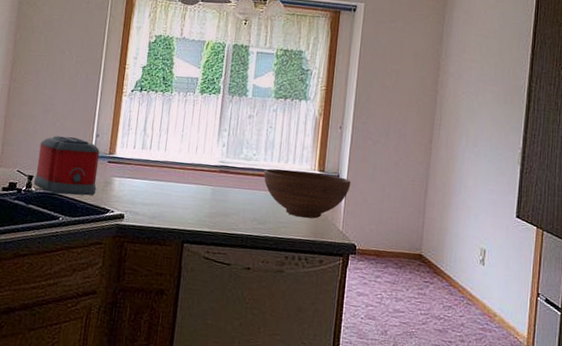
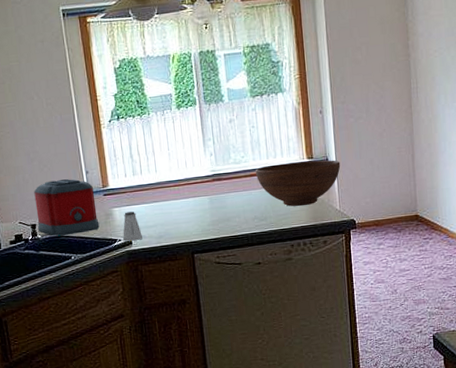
saltshaker: none [115,184,137,216] -> present [122,211,143,242]

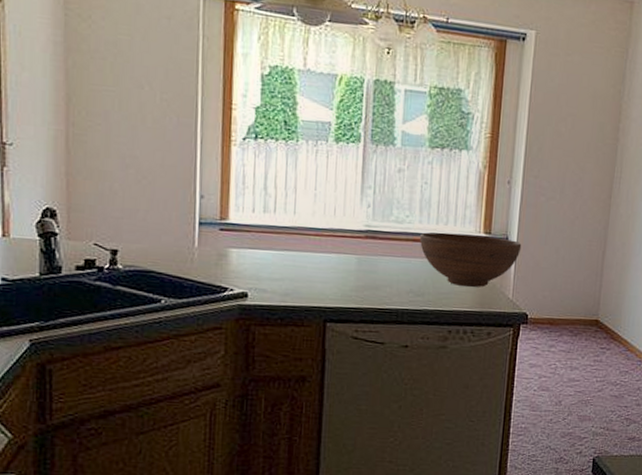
toaster: present [34,179,100,236] -> none [120,197,207,273]
saltshaker: present [122,211,143,242] -> none [235,256,264,294]

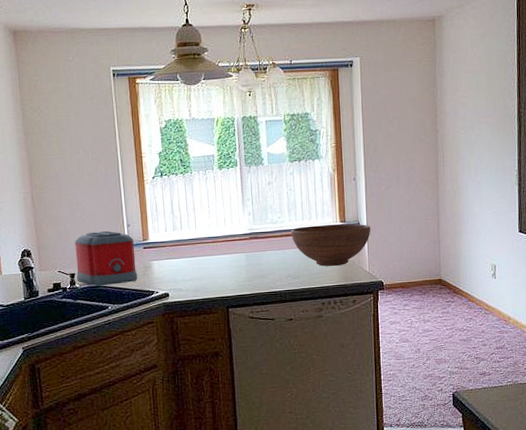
toaster: none [120,197,207,273] -> present [75,231,138,286]

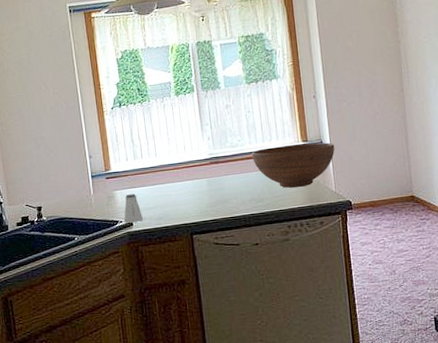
toaster: present [75,231,138,286] -> none [40,163,102,218]
saltshaker: none [160,265,180,294] -> present [123,194,144,223]

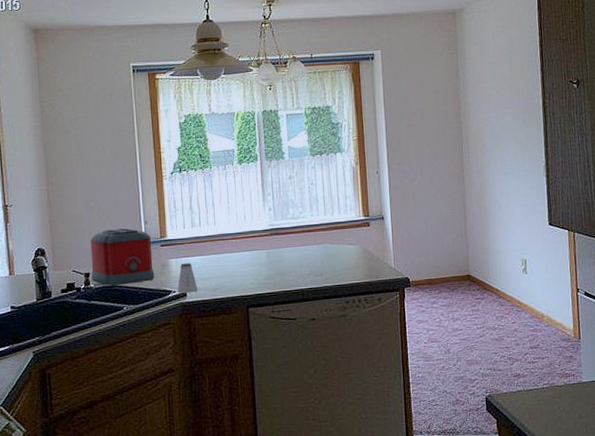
toaster: none [40,163,102,218] -> present [90,228,155,286]
fruit bowl: present [251,142,335,188] -> none [312,218,396,263]

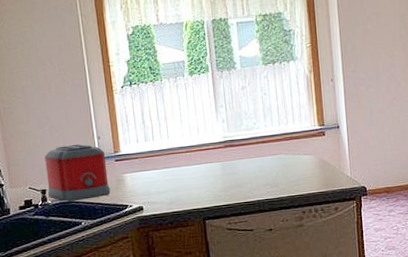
saltshaker: present [177,263,198,293] -> none [133,177,155,207]

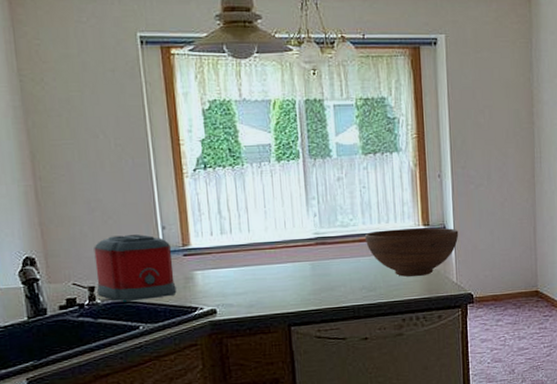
fruit bowl: none [267,127,352,173] -> present [364,227,459,277]

